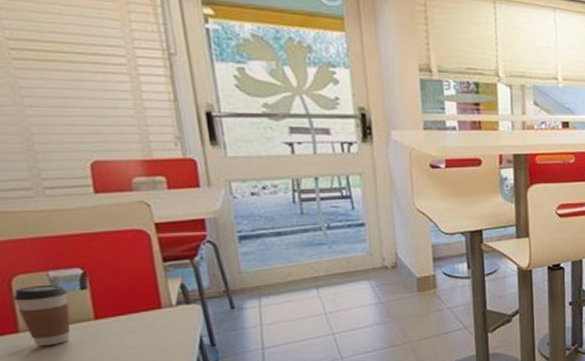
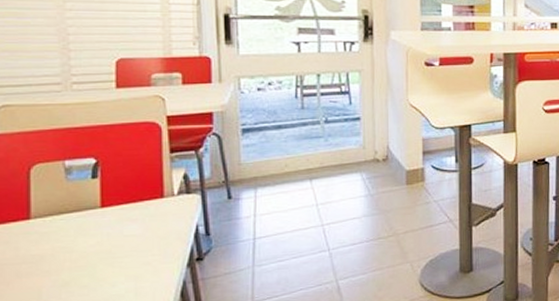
coffee cup: present [14,285,71,347] -> none [31,174,79,233]

